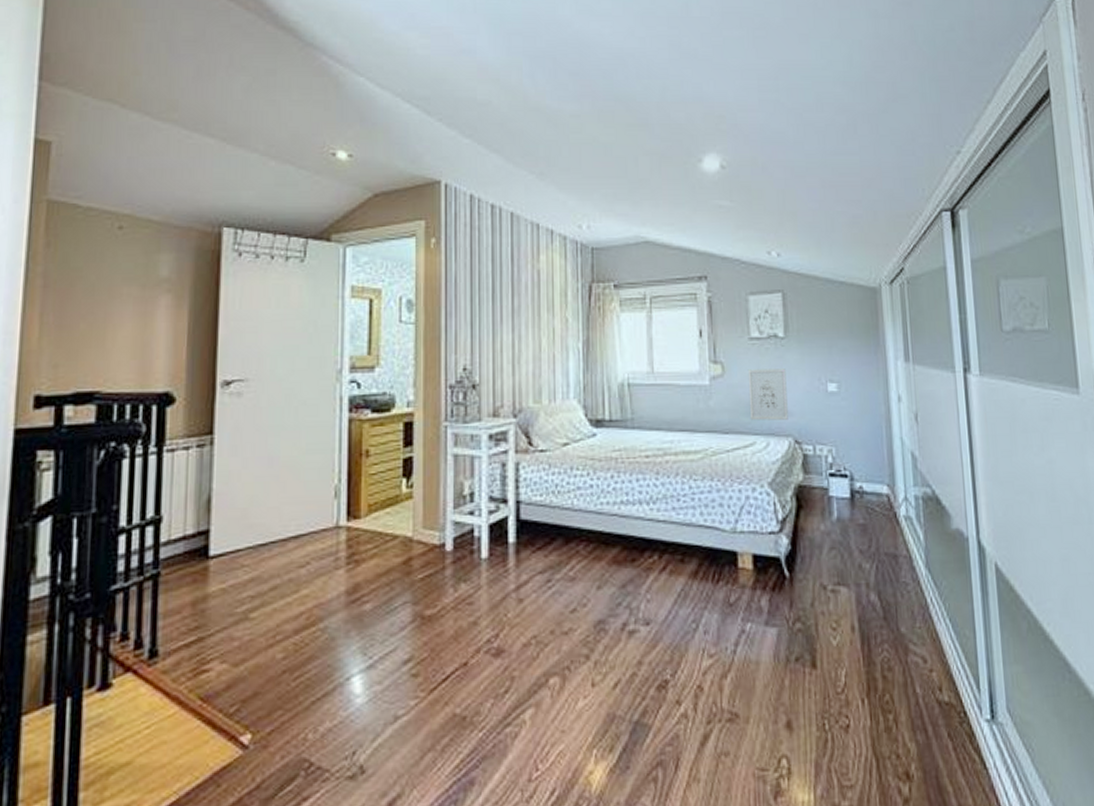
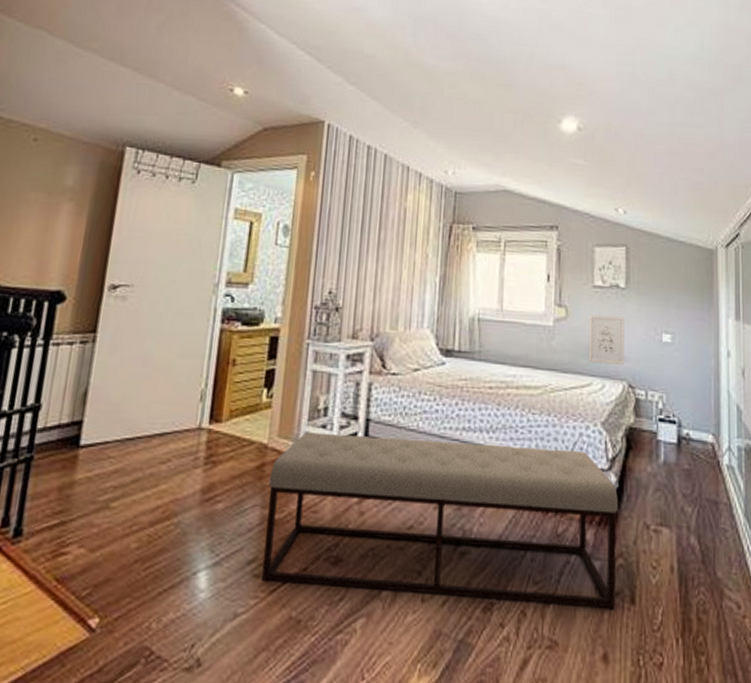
bench: none [418,514,796,681] -> present [261,432,618,609]

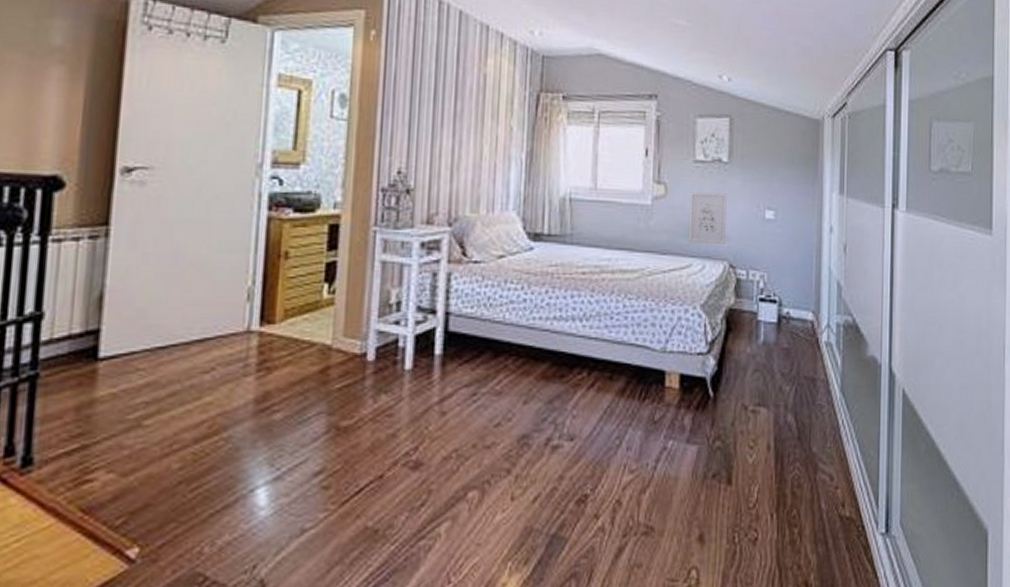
bench: present [261,432,618,609] -> none [330,330,717,494]

